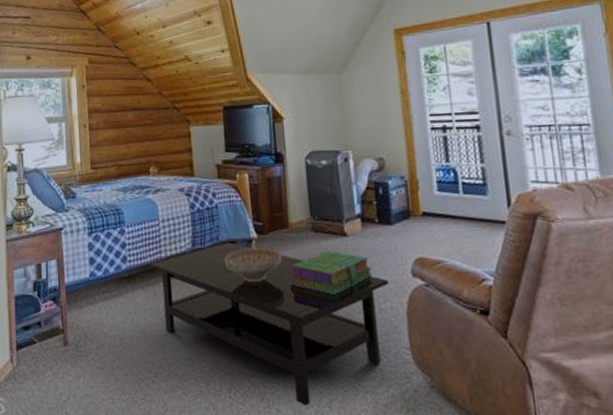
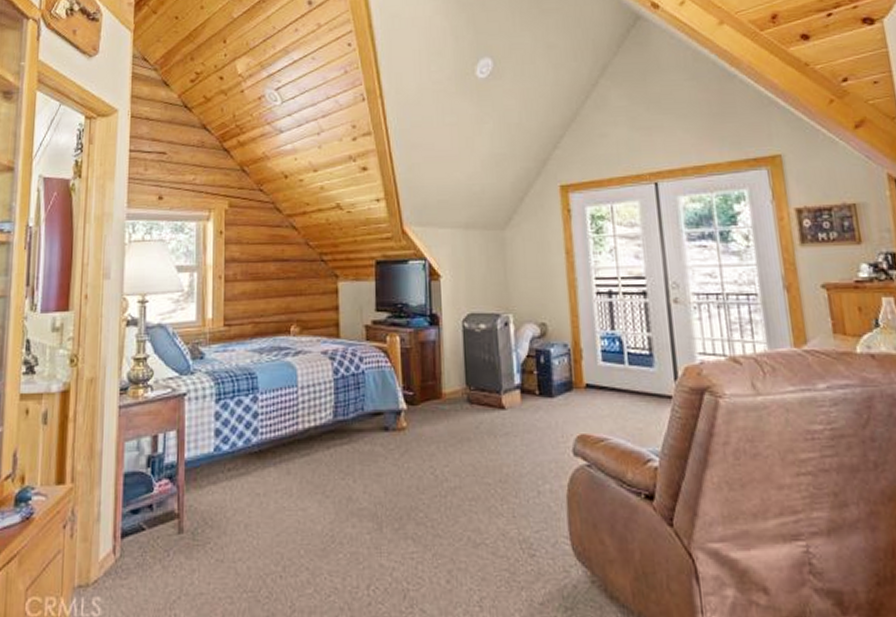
coffee table: present [150,242,388,406] -> none [285,413,548,605]
decorative bowl: present [225,247,282,283] -> none [370,420,433,461]
stack of books: present [289,251,372,296] -> none [441,426,531,476]

